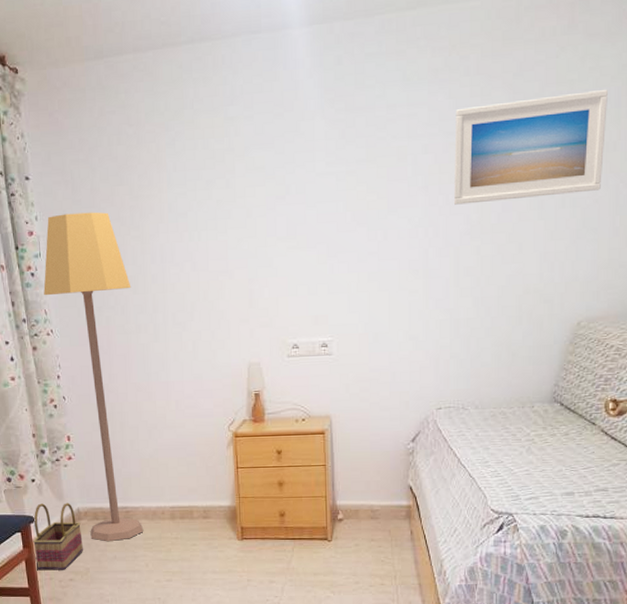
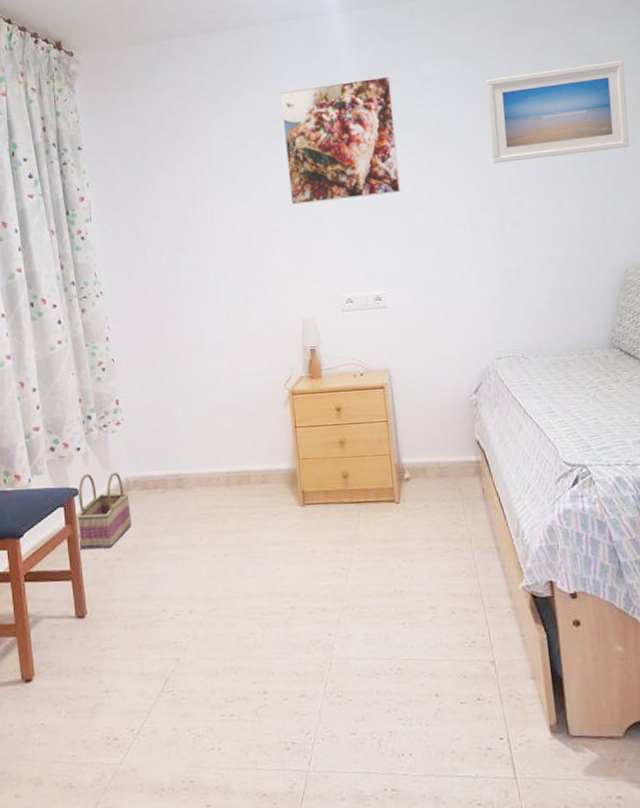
lamp: present [43,212,144,542] -> none [93,177,198,514]
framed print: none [235,103,354,245] -> present [280,76,400,205]

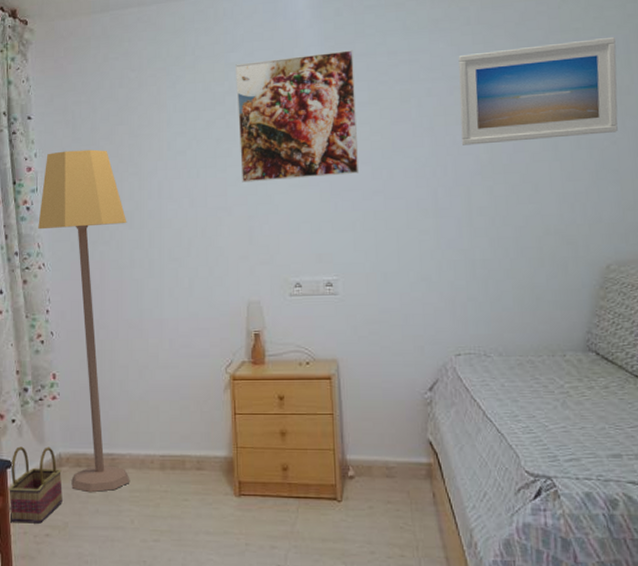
lamp: none [93,177,198,514] -> present [38,149,130,493]

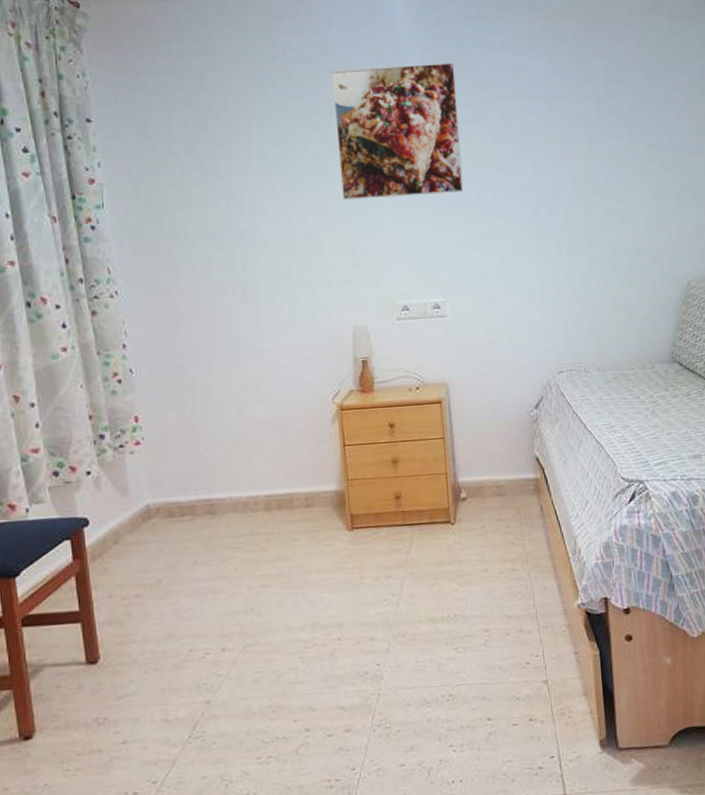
basket: present [9,446,63,524] -> none [87,498,154,587]
lamp: present [38,149,130,493] -> none [107,160,232,544]
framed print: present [458,37,618,145] -> none [556,66,697,166]

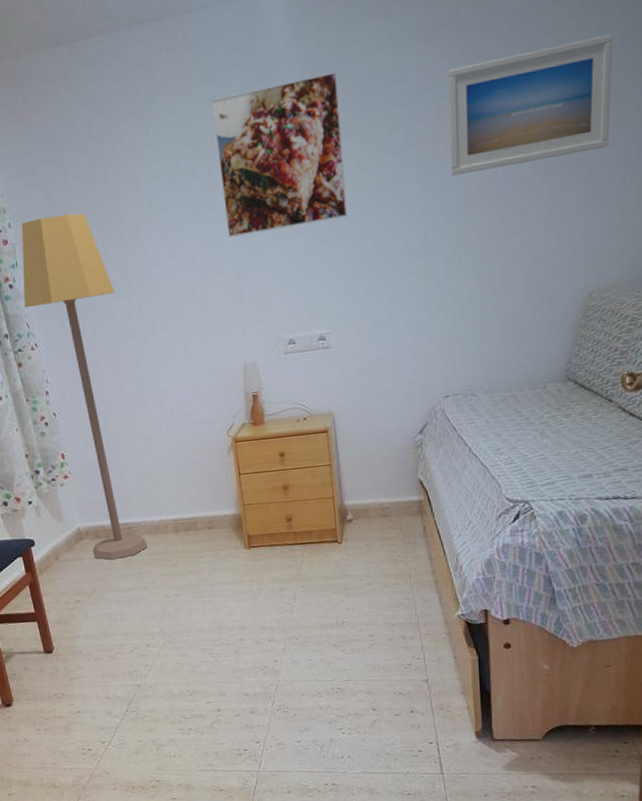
lamp: none [107,160,232,544] -> present [21,213,148,560]
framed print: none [556,66,697,166] -> present [448,34,613,176]

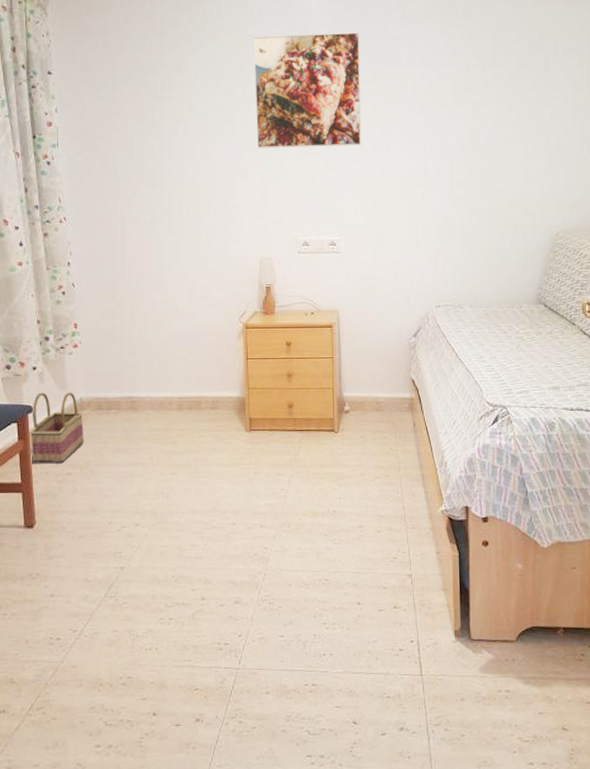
lamp: present [21,213,148,560] -> none [59,108,150,433]
basket: none [34,523,87,594] -> present [30,392,84,464]
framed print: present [448,34,613,176] -> none [447,41,573,126]

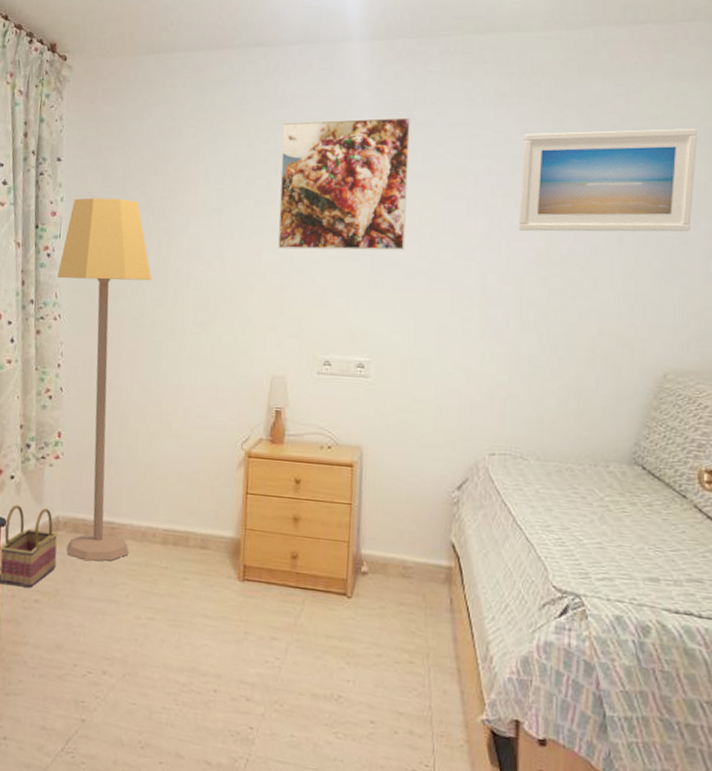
lamp: none [59,108,150,433] -> present [57,198,152,562]
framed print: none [447,41,573,126] -> present [518,129,697,232]

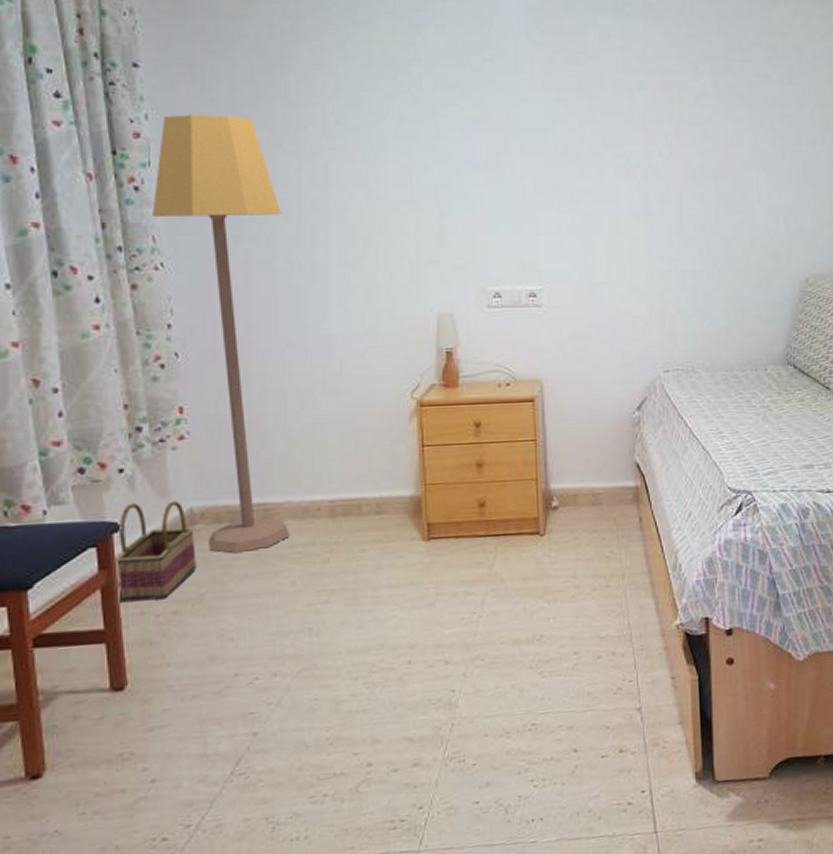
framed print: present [278,117,411,251] -> none [423,25,566,172]
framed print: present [518,129,697,232] -> none [672,46,820,147]

